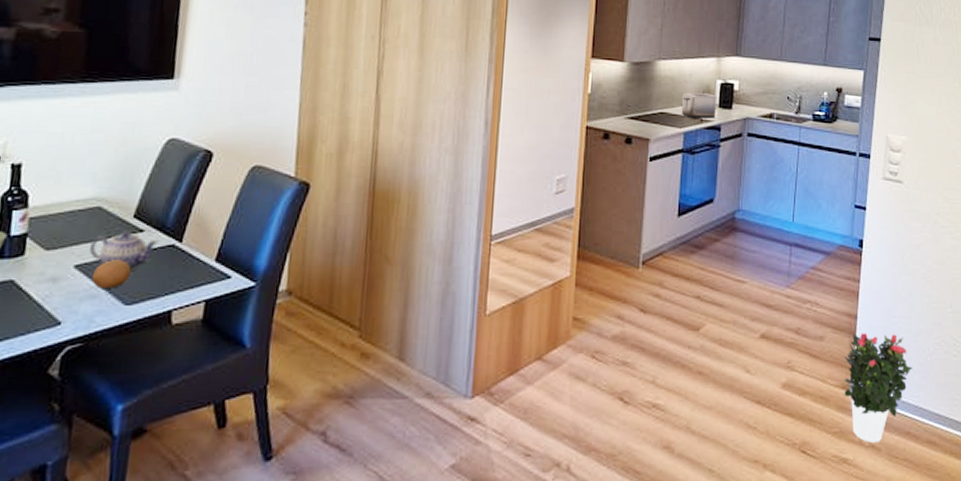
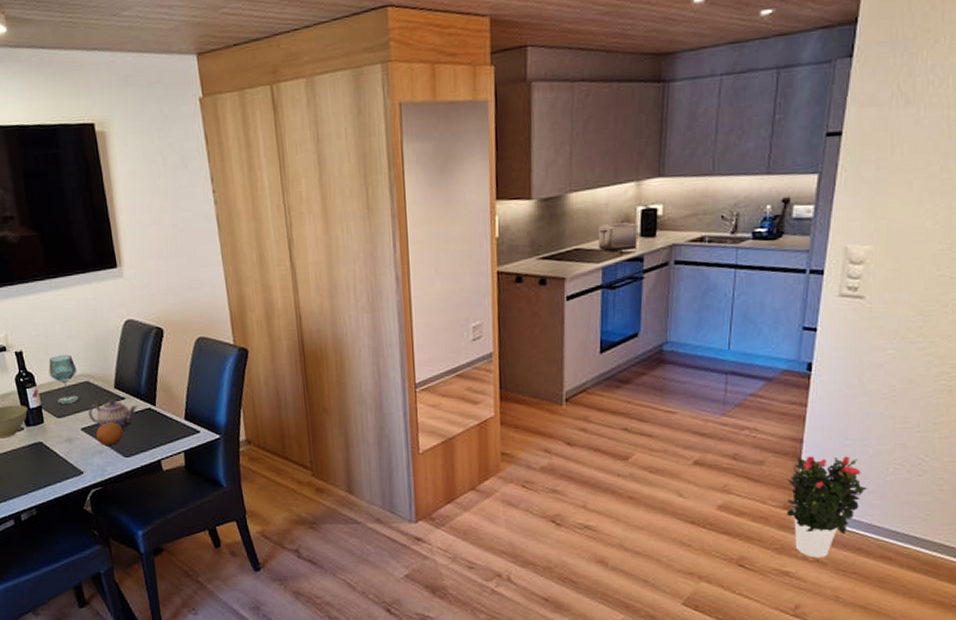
wine glass: none [50,172,91,234] -> present [48,354,79,405]

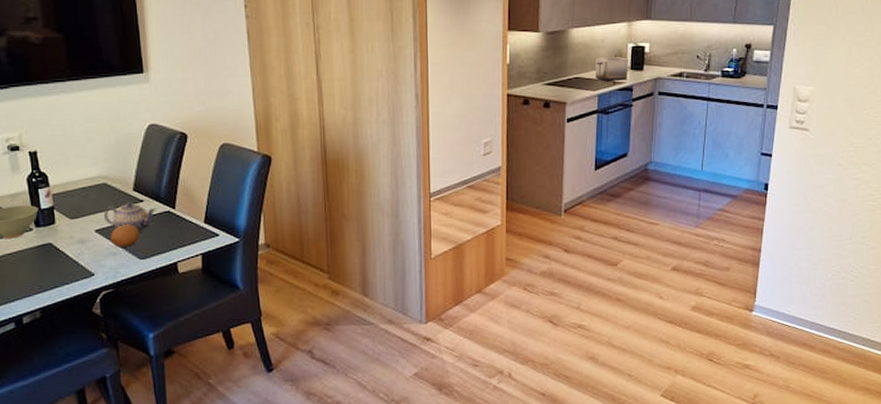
wine glass: present [48,354,79,405] -> none [64,156,95,206]
potted flower: present [786,456,867,558] -> none [747,263,811,352]

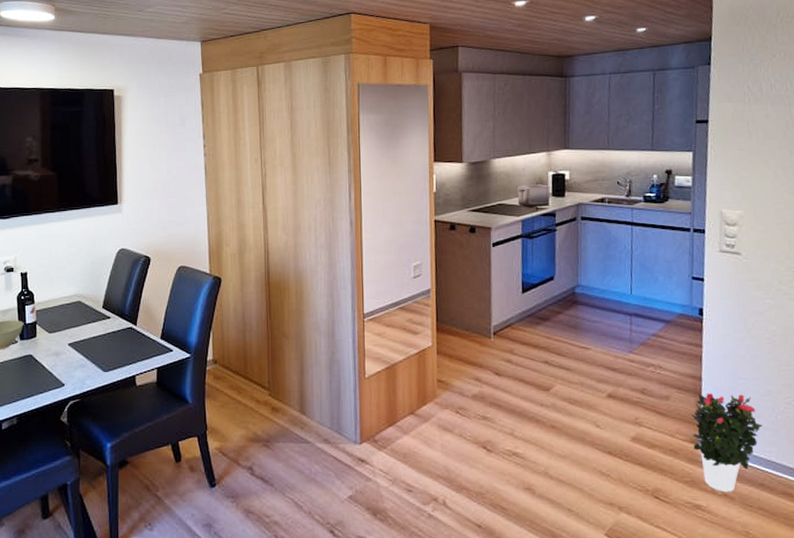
teapot: present [104,201,156,232] -> none [77,317,121,346]
fruit: present [110,224,140,247] -> none [80,339,105,360]
potted flower: none [747,263,811,352] -> present [690,393,763,492]

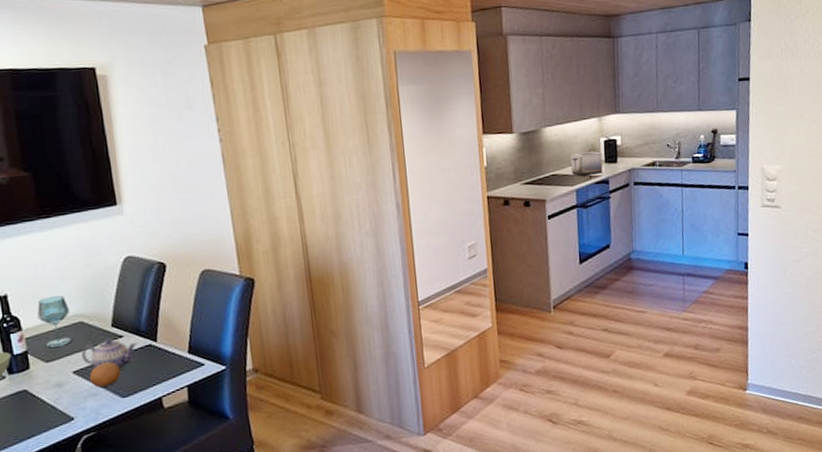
wine glass: none [47,276,72,322] -> present [37,295,72,349]
teapot: none [77,317,121,346] -> present [82,337,137,369]
fruit: none [80,339,105,360] -> present [89,362,121,387]
potted flower: present [690,393,763,492] -> none [739,338,800,430]

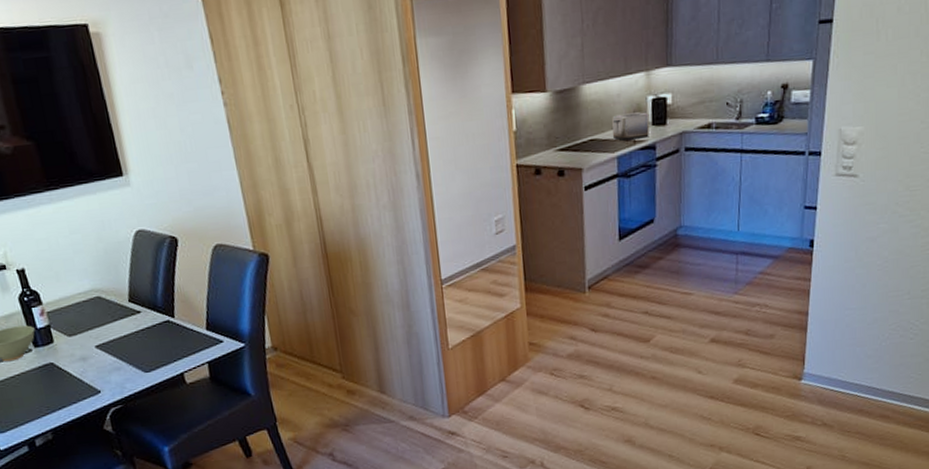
wine glass: present [37,295,72,349] -> none [54,269,91,323]
teapot: present [82,337,137,369] -> none [102,313,155,345]
fruit: present [89,362,121,387] -> none [111,337,142,362]

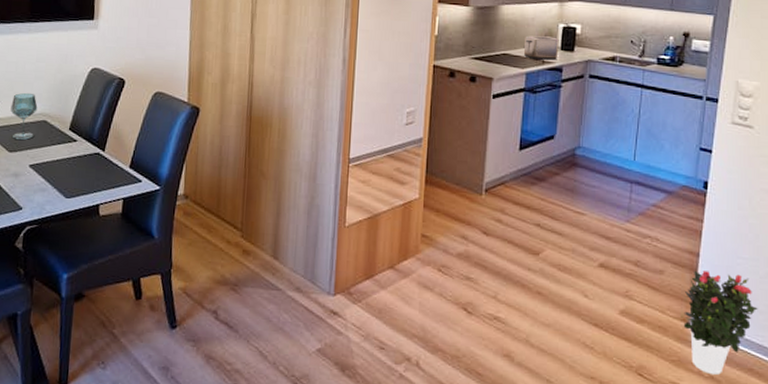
wine glass: none [54,269,91,323] -> present [10,92,38,141]
potted flower: none [795,325,866,422] -> present [683,270,758,375]

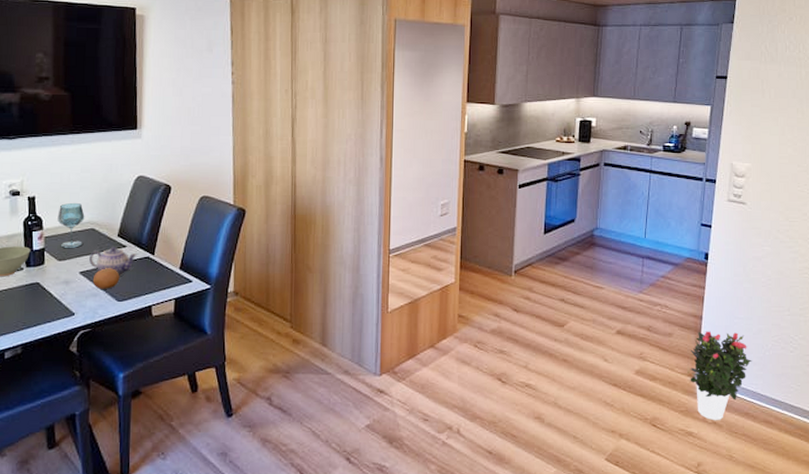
teapot: none [39,139,87,171] -> present [89,246,137,276]
fruit: none [41,162,69,185] -> present [92,268,120,289]
toaster: present [523,35,559,60] -> none [545,129,577,151]

